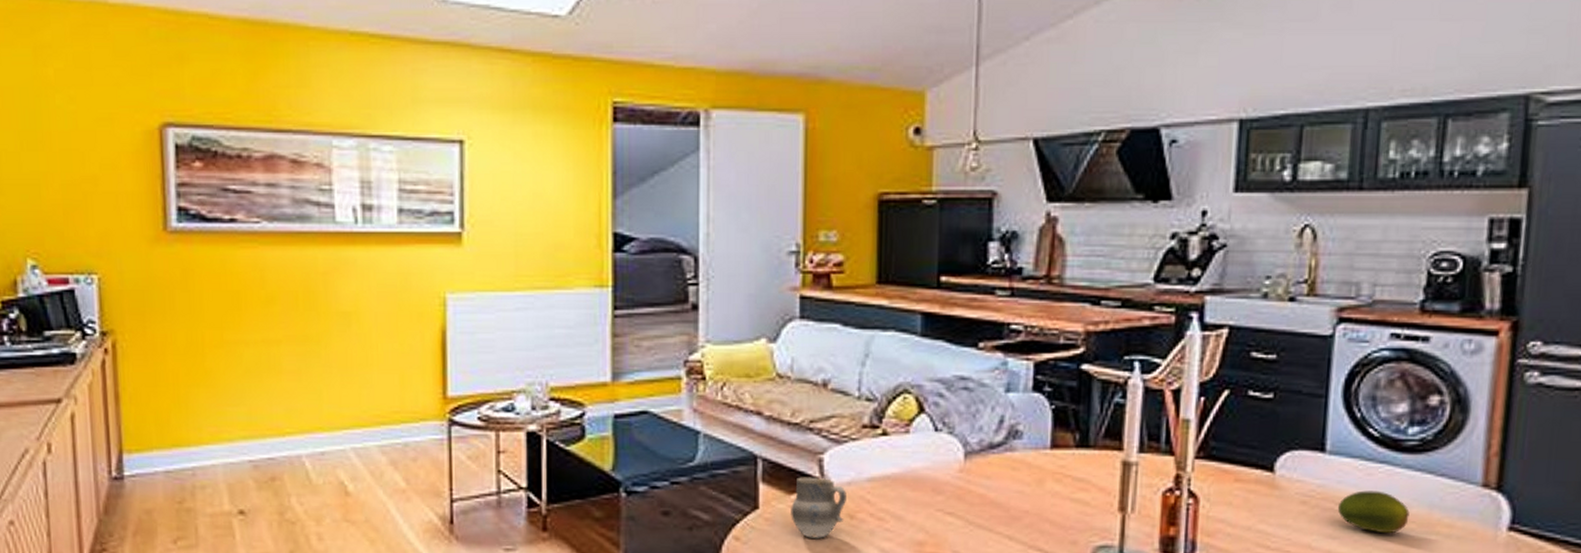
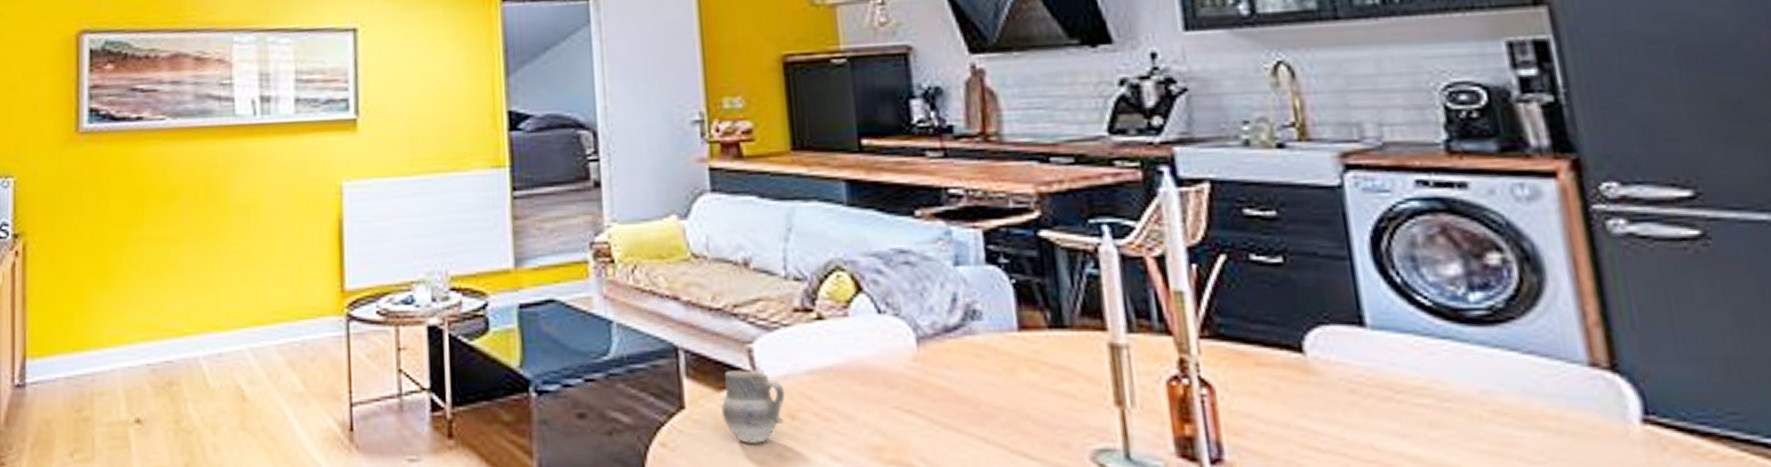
fruit: present [1337,490,1410,534] -> none [1398,374,1500,430]

